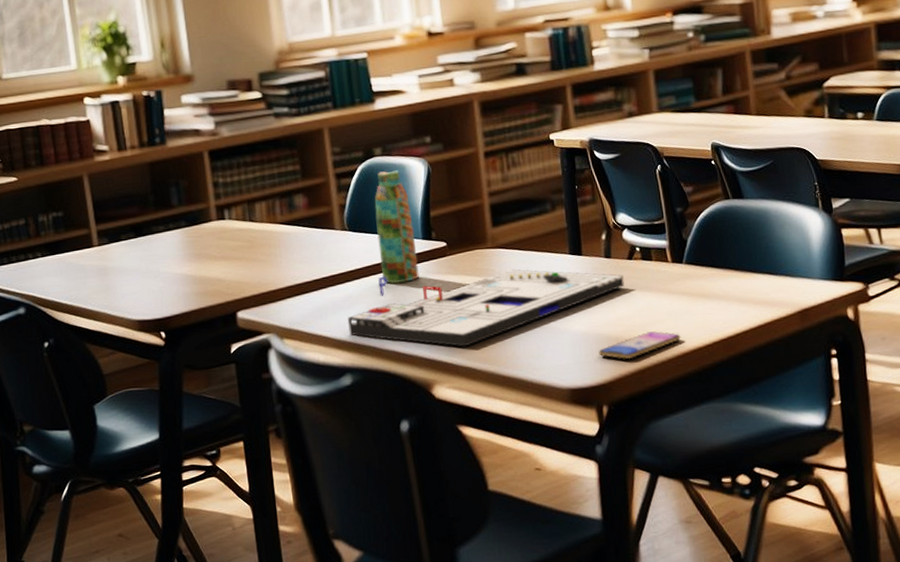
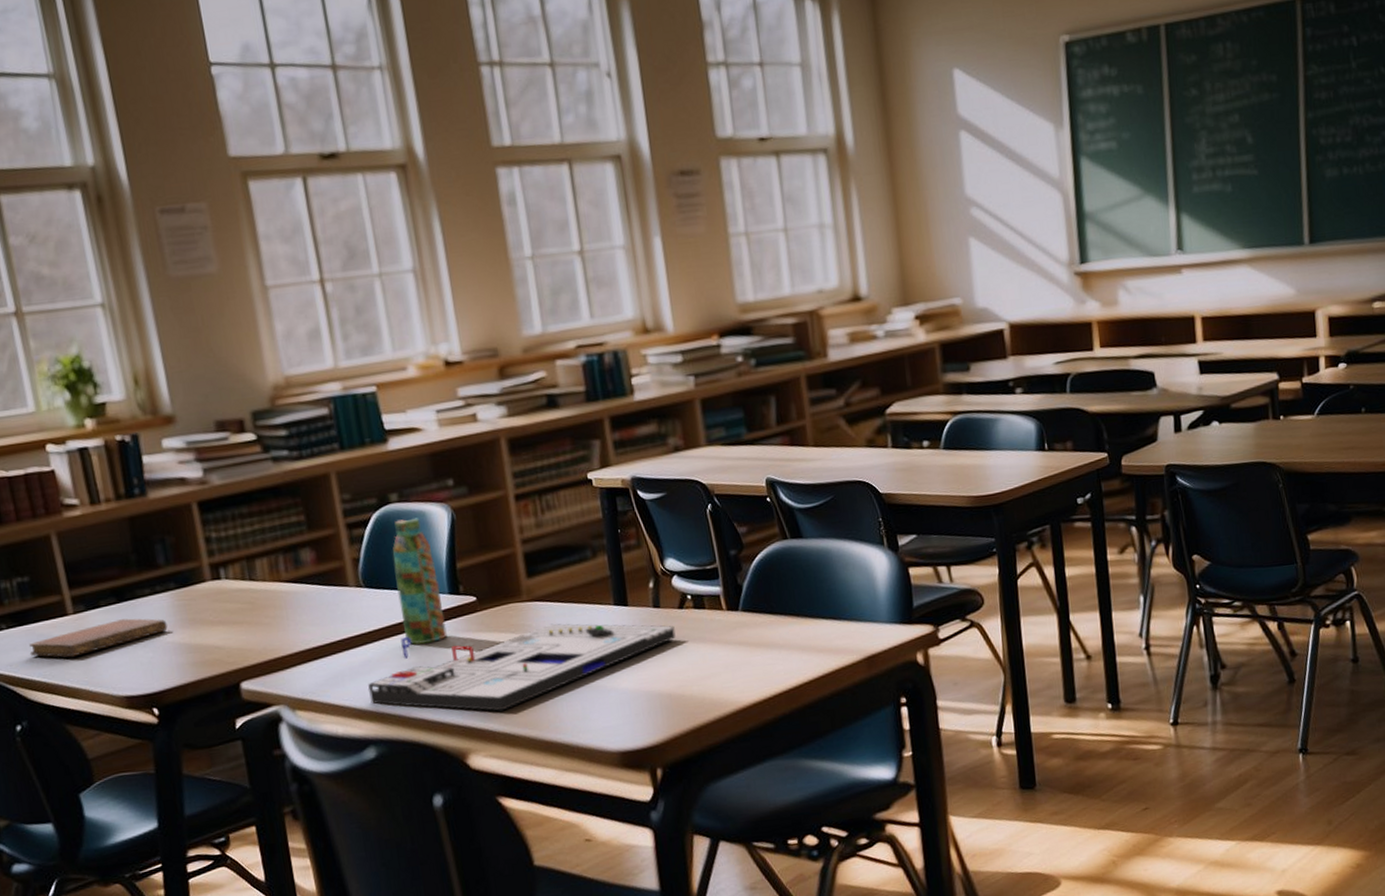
notebook: none [59,251,177,284] -> present [29,618,168,658]
smartphone: present [598,331,681,360] -> none [650,685,739,718]

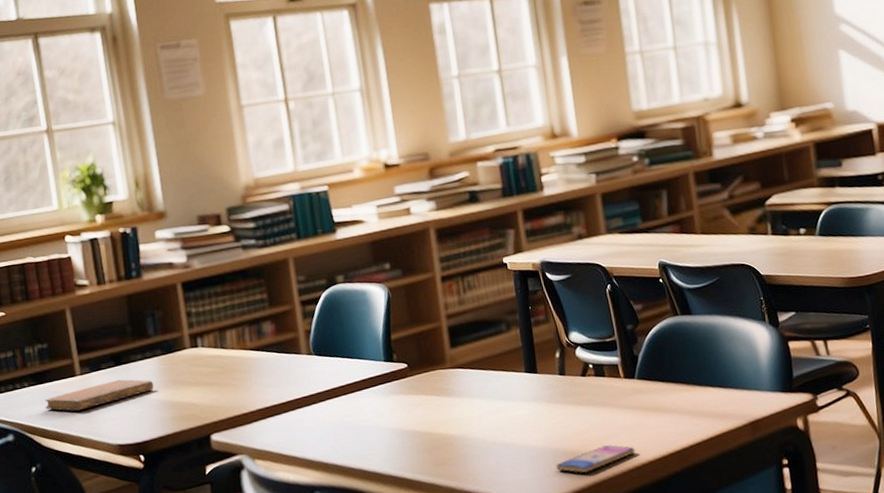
board game: present [367,623,676,712] -> none [315,388,579,464]
water bottle: present [392,518,447,645] -> none [338,296,382,405]
smartphone: none [650,685,739,718] -> present [556,445,635,473]

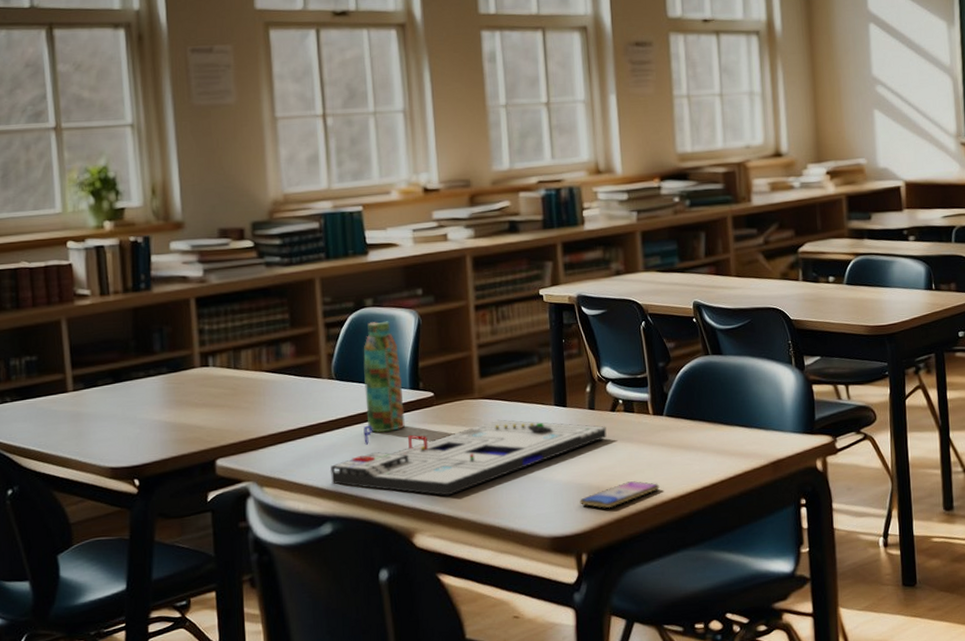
notebook: present [45,379,154,411] -> none [28,397,156,430]
board game: none [315,388,579,464] -> present [330,419,607,496]
water bottle: none [338,296,382,405] -> present [363,321,405,433]

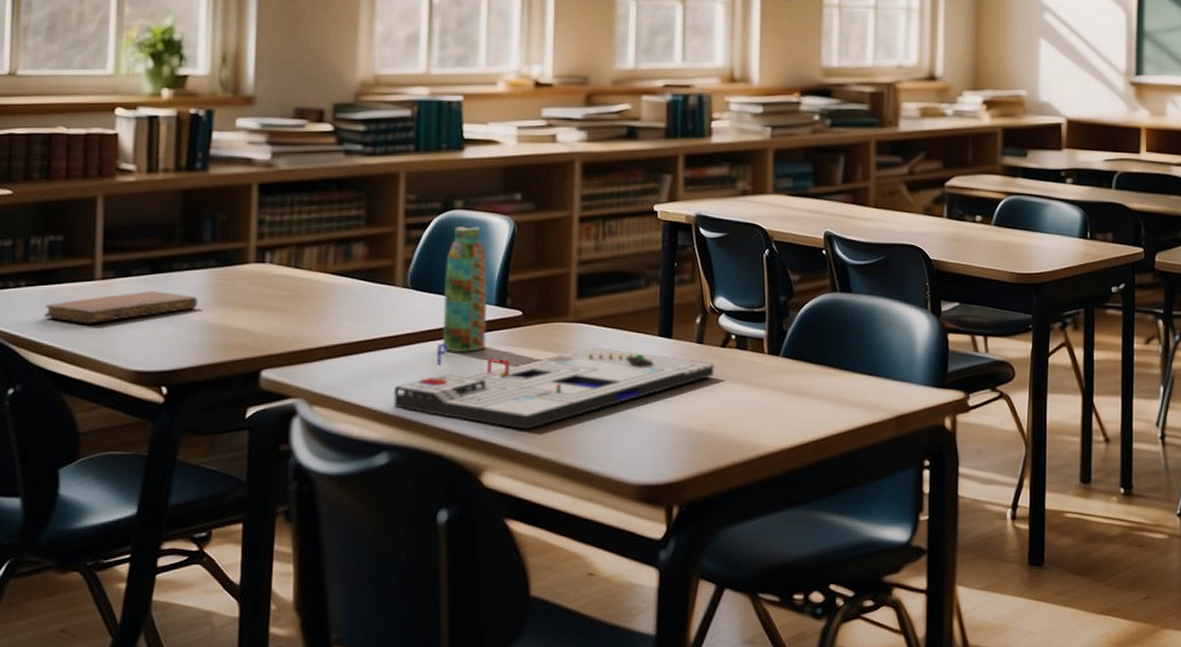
notebook: none [28,397,156,430] -> present [43,291,198,324]
smartphone: present [579,481,659,509] -> none [676,427,768,457]

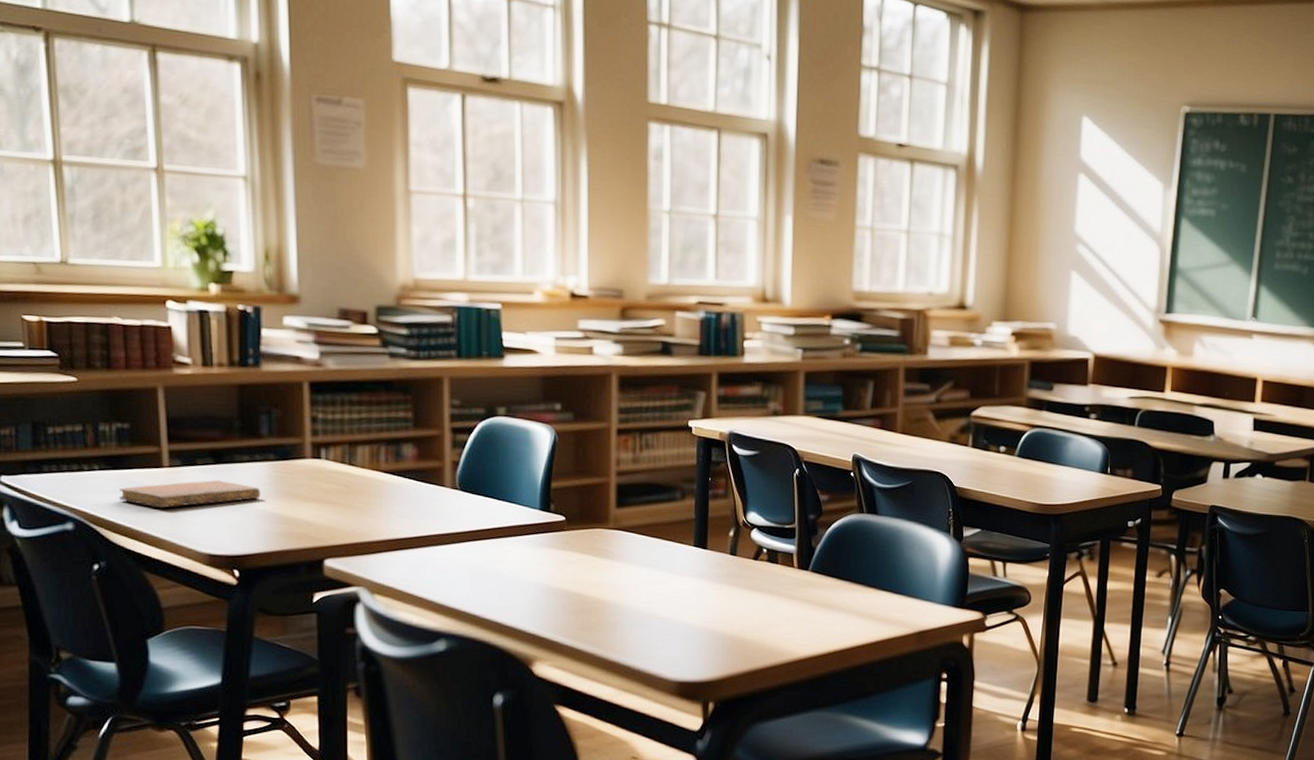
board game: present [393,343,714,430] -> none [447,542,747,627]
water bottle: present [443,227,488,353] -> none [491,433,533,553]

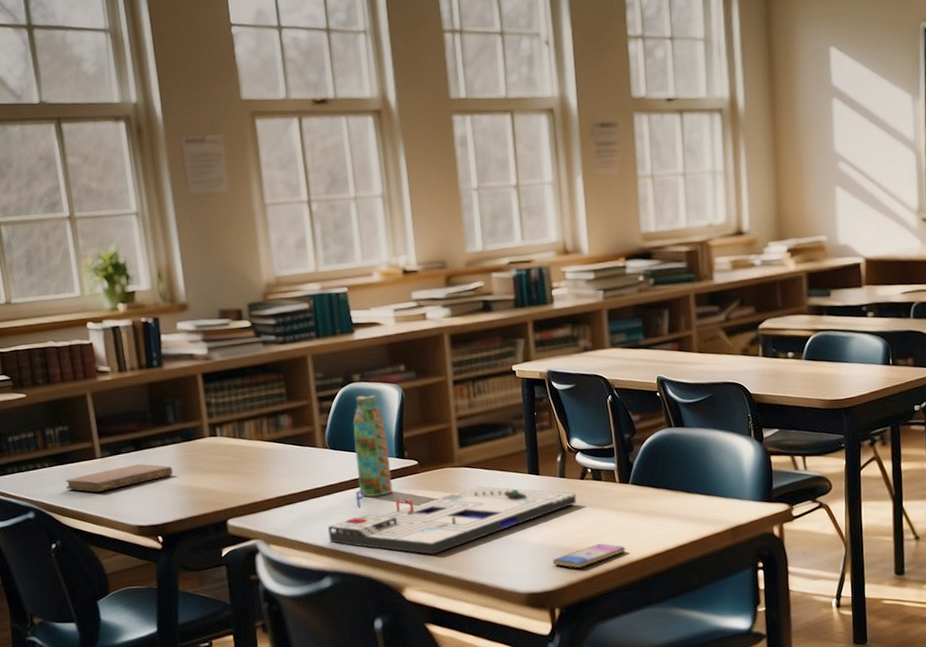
board game: none [447,542,747,627] -> present [327,486,577,555]
water bottle: none [491,433,533,553] -> present [353,395,393,498]
smartphone: none [711,634,797,660] -> present [552,544,626,568]

